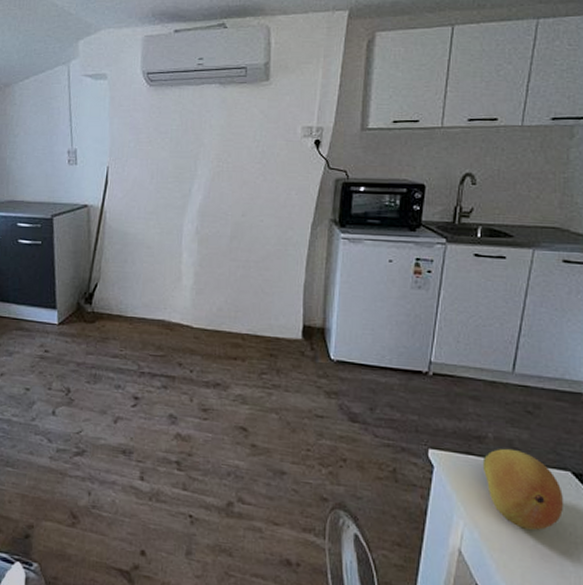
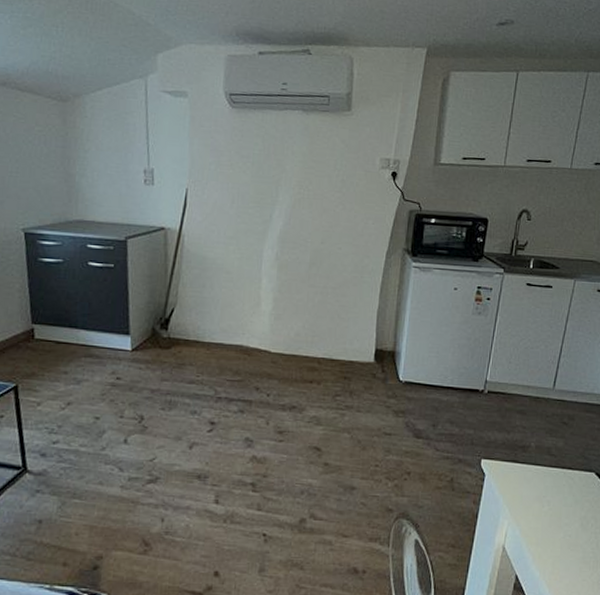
fruit: present [482,448,563,530] -> none [525,455,588,524]

